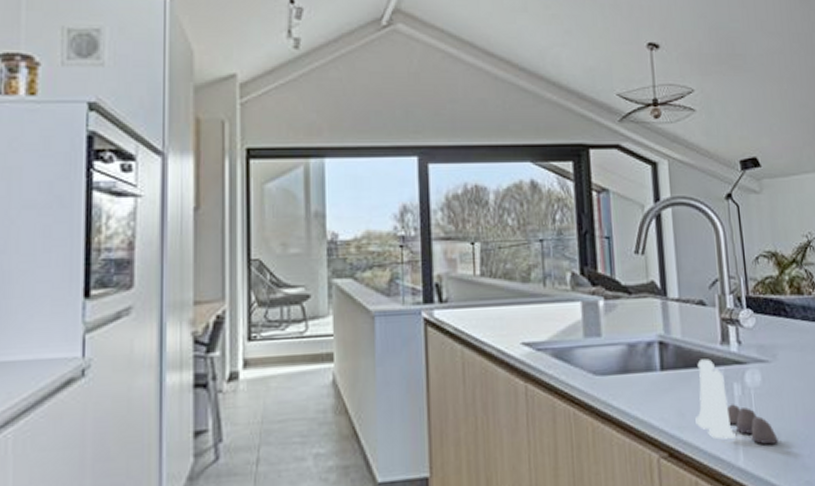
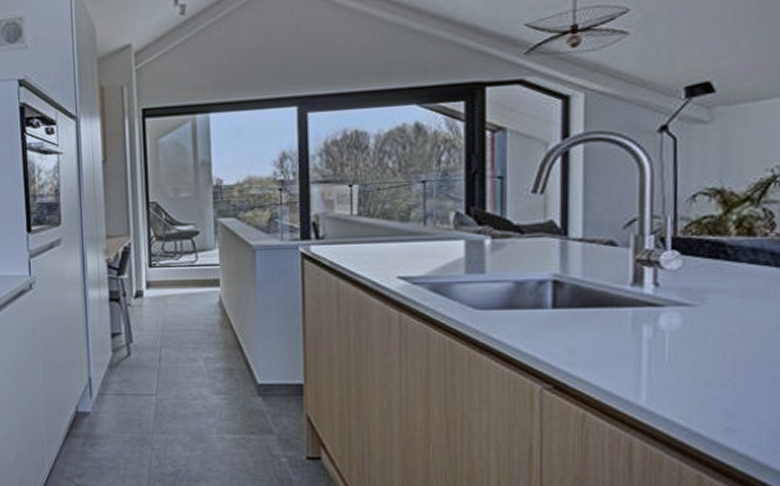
salt and pepper shaker set: present [695,358,780,445] -> none [590,299,697,388]

